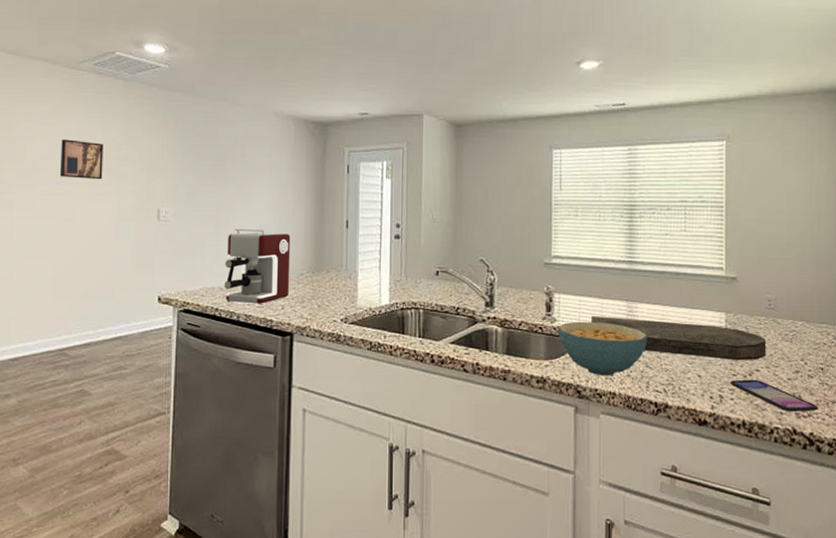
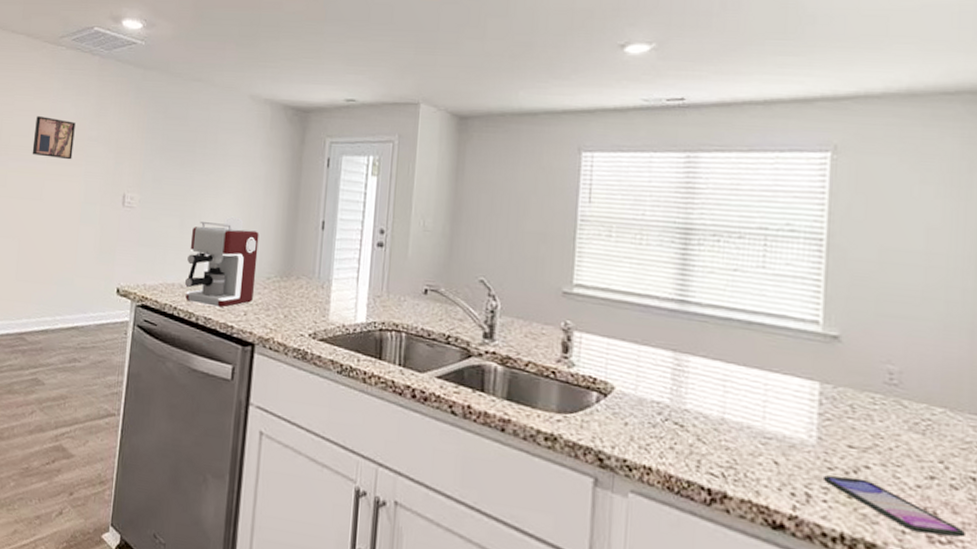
cereal bowl: present [557,321,648,376] -> none [576,369,702,446]
cutting board: present [591,315,767,361] -> none [623,364,884,453]

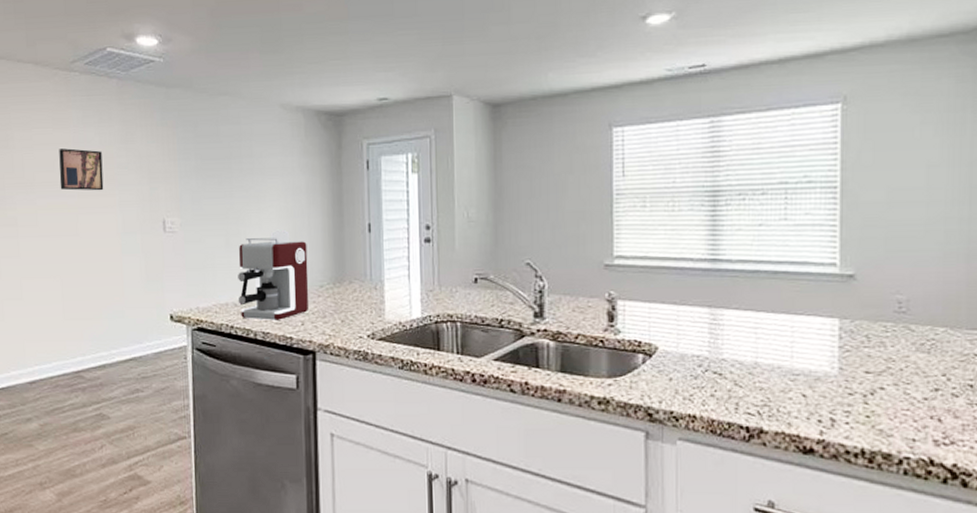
smartphone: present [822,475,965,538] -> none [844,399,965,439]

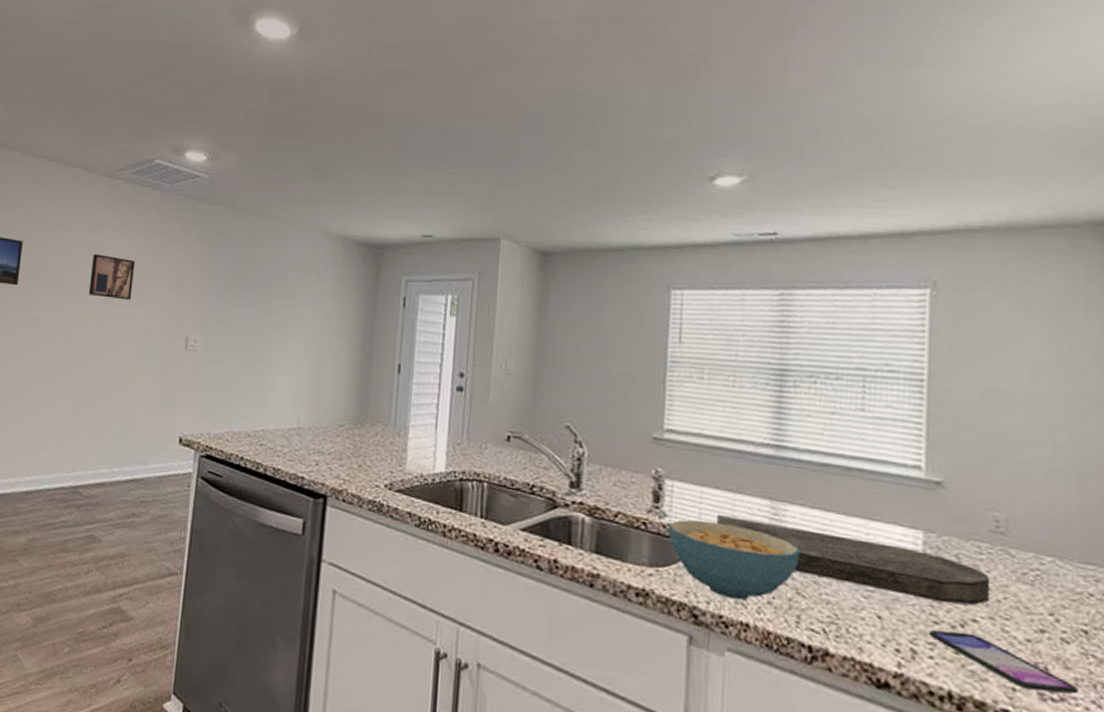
coffee maker: present [238,229,309,320] -> none [253,359,331,457]
cereal bowl: none [622,332,737,396] -> present [668,519,800,600]
cutting board: none [664,325,895,377] -> present [717,513,991,605]
smartphone: none [844,399,965,439] -> present [928,630,1078,695]

